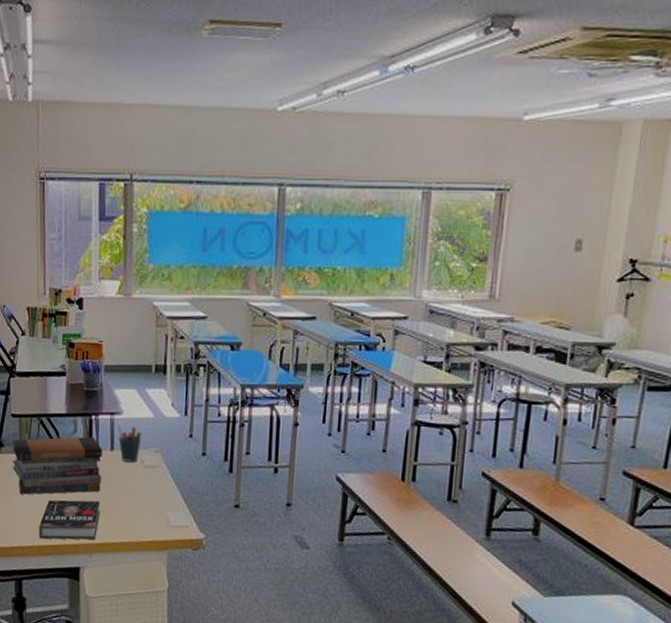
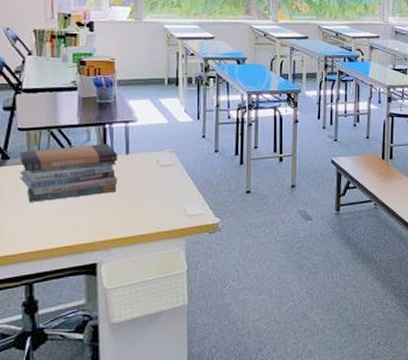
book: present [39,499,100,540] -> none [51,201,117,242]
pen holder: present [117,425,142,462] -> none [132,131,157,163]

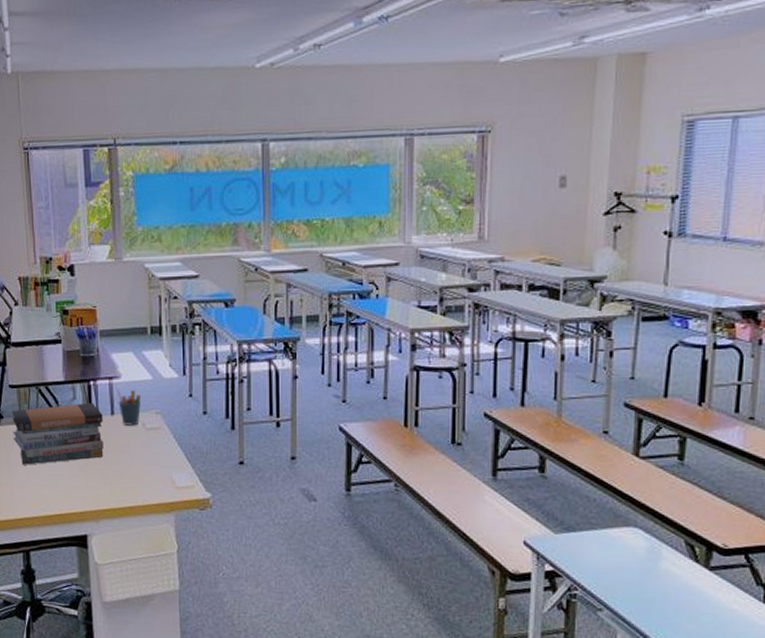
pen holder: none [132,131,157,163] -> present [116,389,142,426]

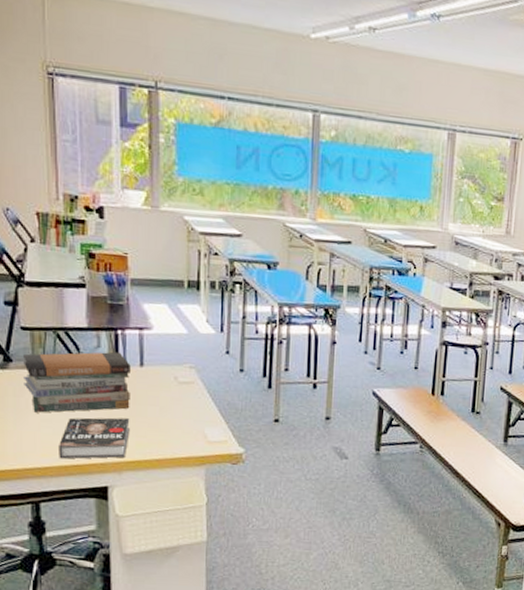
book: none [44,467,104,509] -> present [59,417,130,459]
pen holder: present [116,389,142,426] -> none [147,340,175,379]

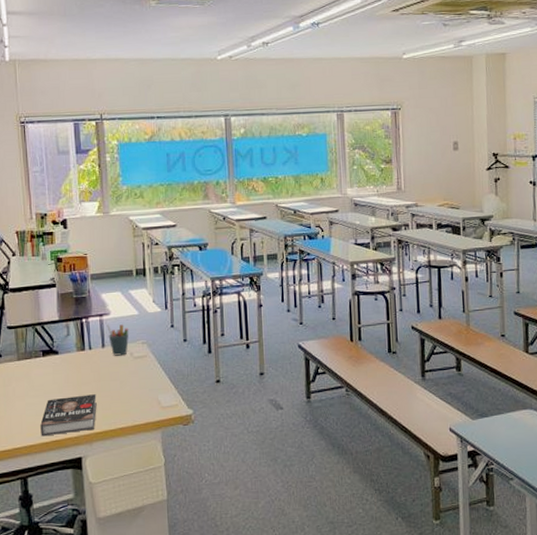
book stack: present [24,351,131,413] -> none [10,337,96,398]
pen holder: none [147,340,175,379] -> present [106,324,129,356]

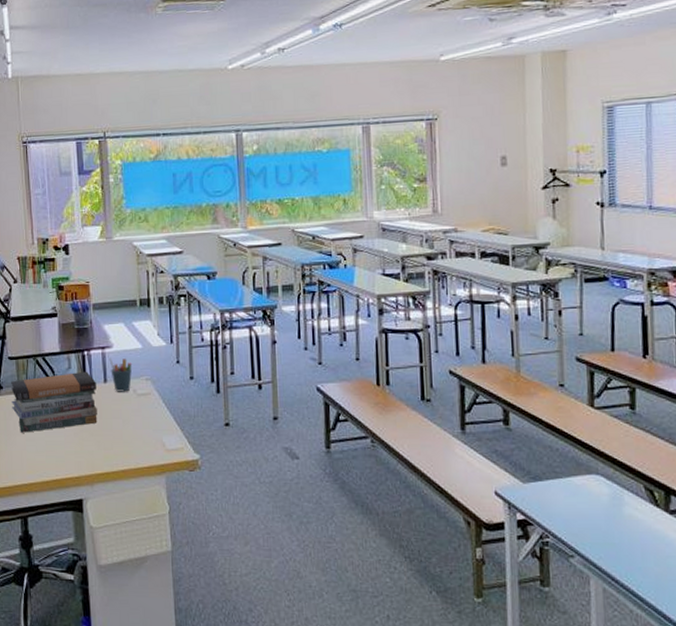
book stack: none [10,337,96,398] -> present [11,371,98,433]
book: present [40,394,97,437] -> none [41,432,99,475]

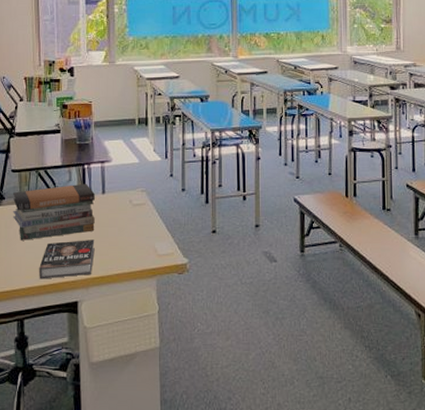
book: none [41,432,99,475] -> present [39,240,95,279]
pen holder: present [109,358,132,392] -> none [108,171,129,203]

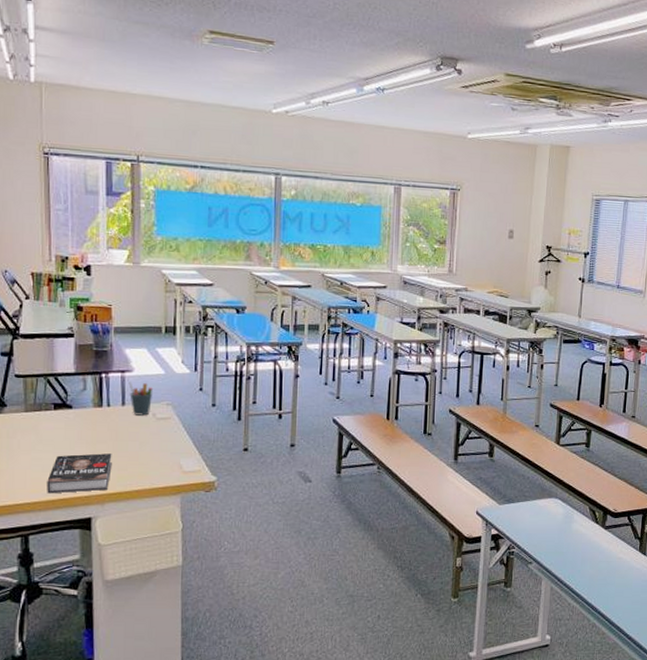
book stack: present [13,183,95,241] -> none [16,393,113,452]
pen holder: none [108,171,129,203] -> present [128,381,153,416]

